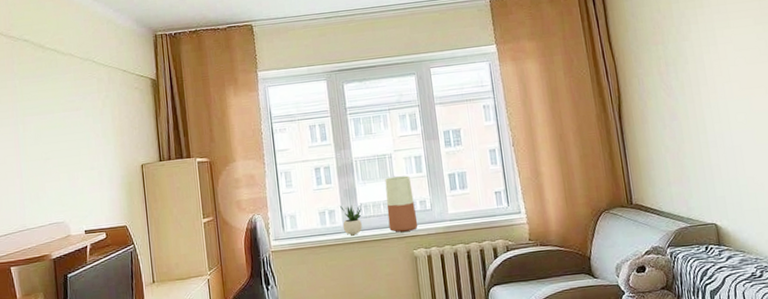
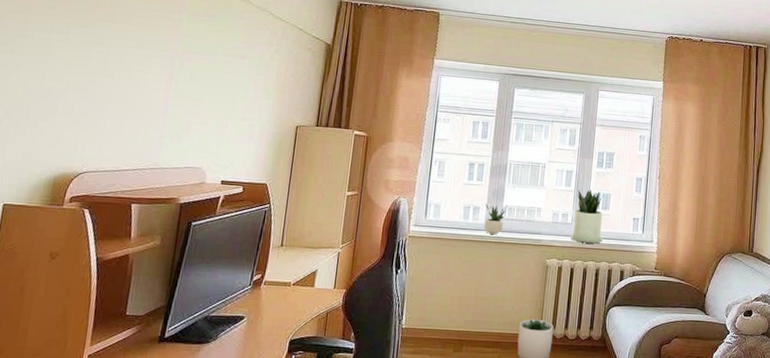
vase: present [385,175,418,232] -> none [528,185,558,240]
planter: none [430,171,468,227] -> present [570,190,603,244]

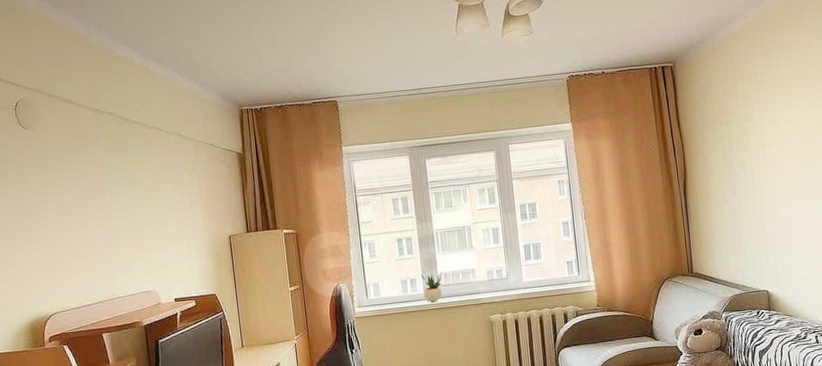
planter: present [570,190,603,244] -> none [507,243,541,295]

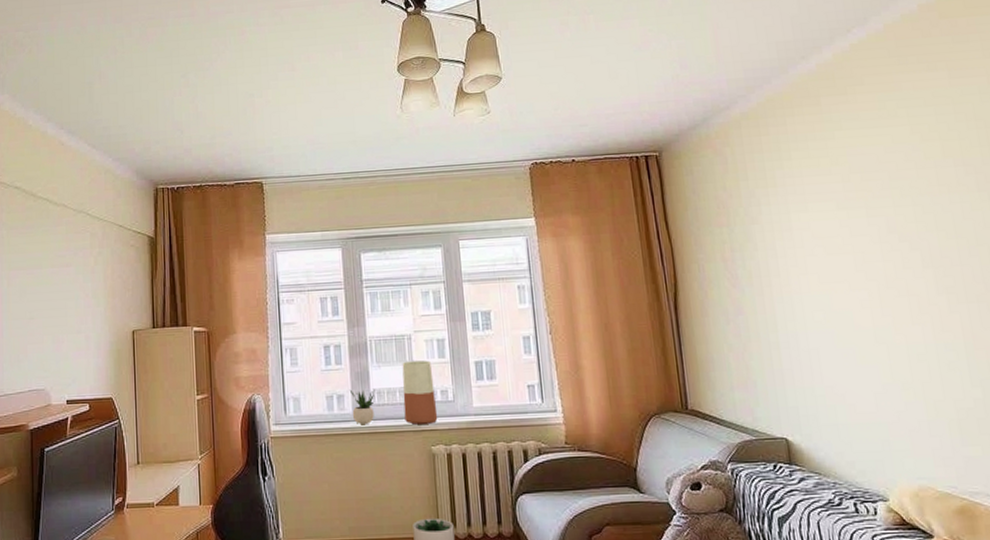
vase: none [463,246,495,299] -> present [402,360,438,425]

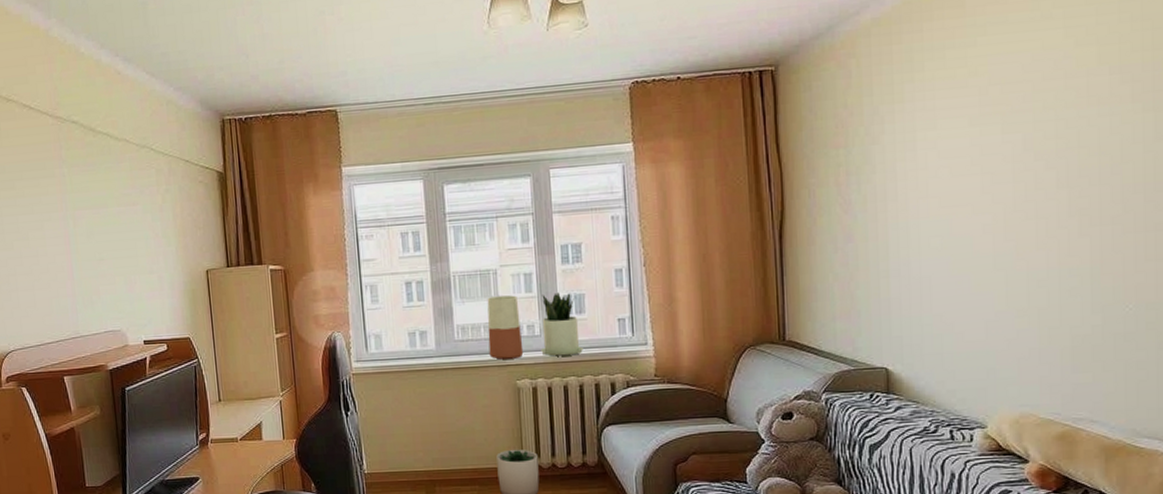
potted plant: present [349,389,375,424] -> none [432,325,459,360]
planter: none [454,358,495,422] -> present [541,292,583,357]

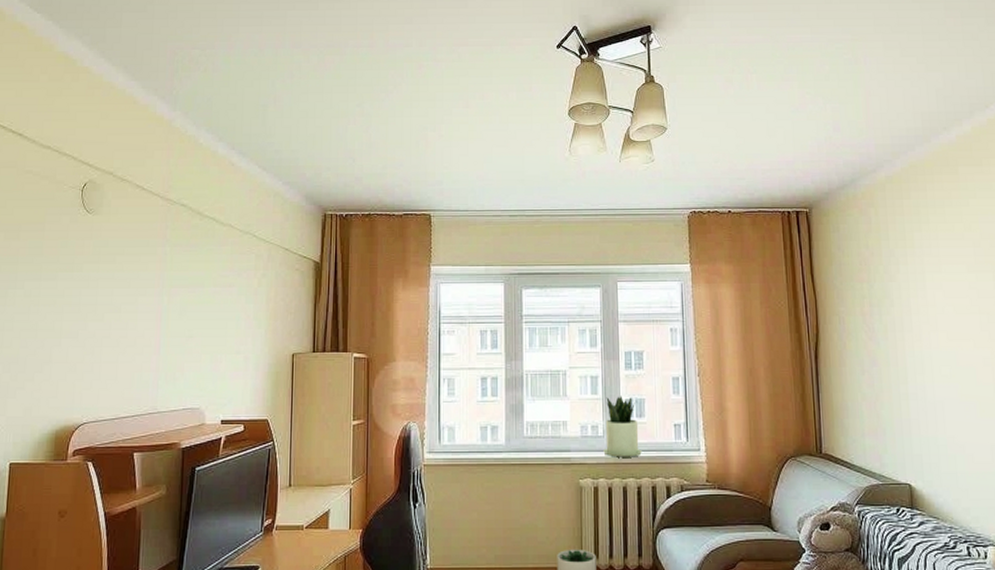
vase: present [487,295,524,360] -> none [555,396,587,458]

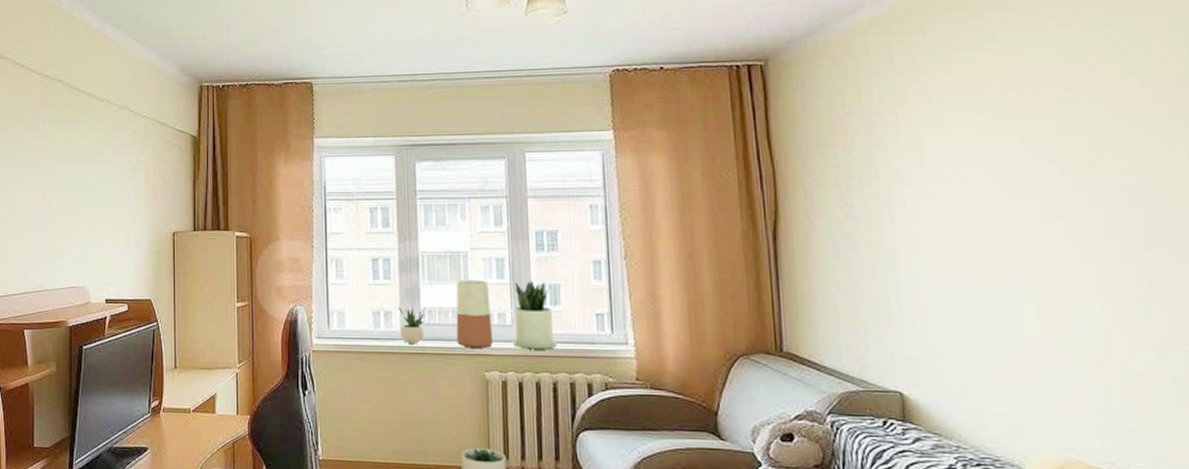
potted plant: none [503,421,528,455] -> present [397,306,426,344]
vase: none [555,396,587,458] -> present [456,280,494,348]

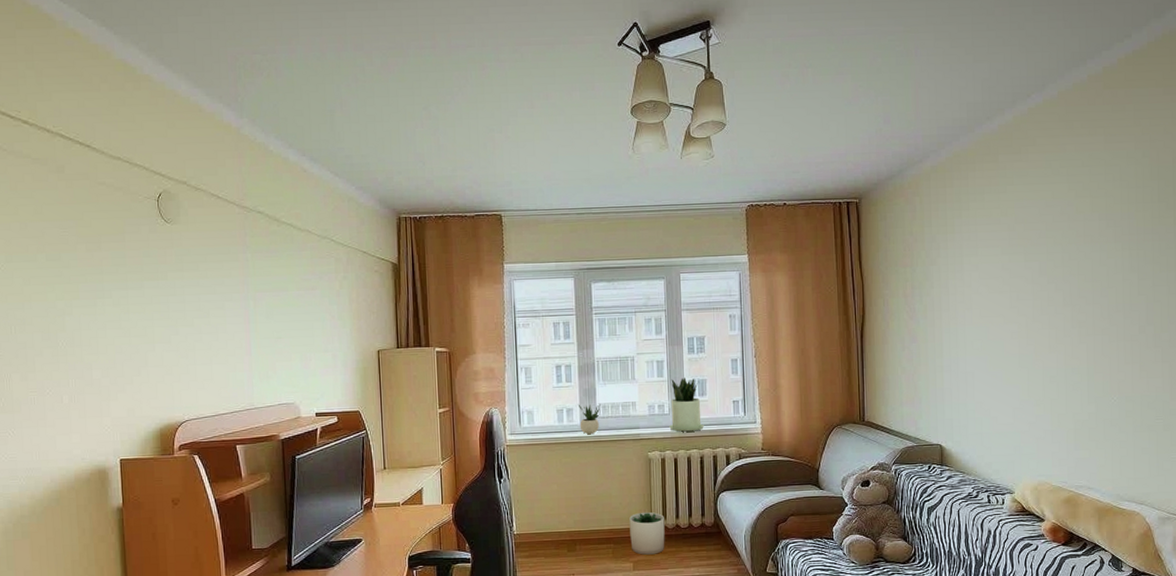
vase: present [456,280,494,348] -> none [625,379,655,434]

